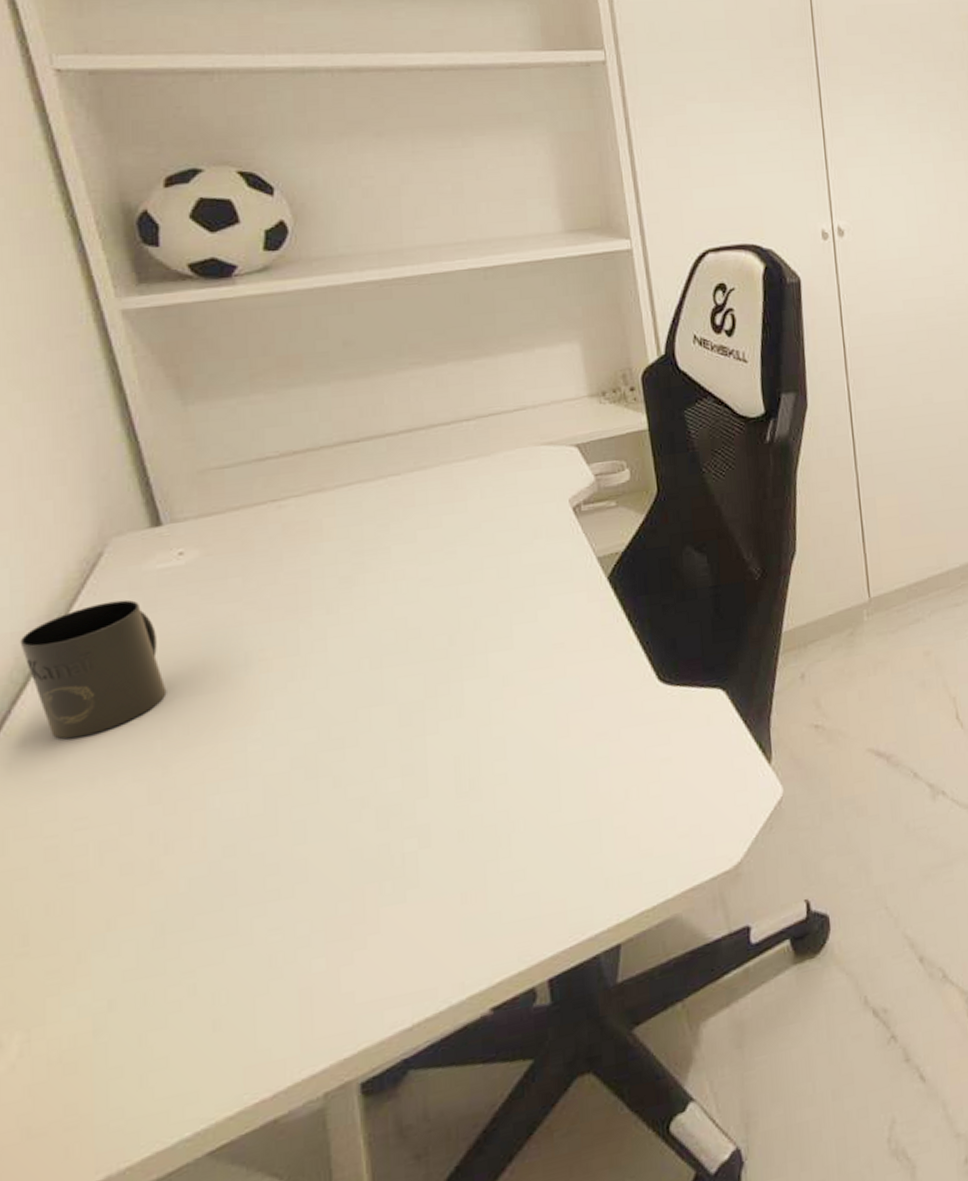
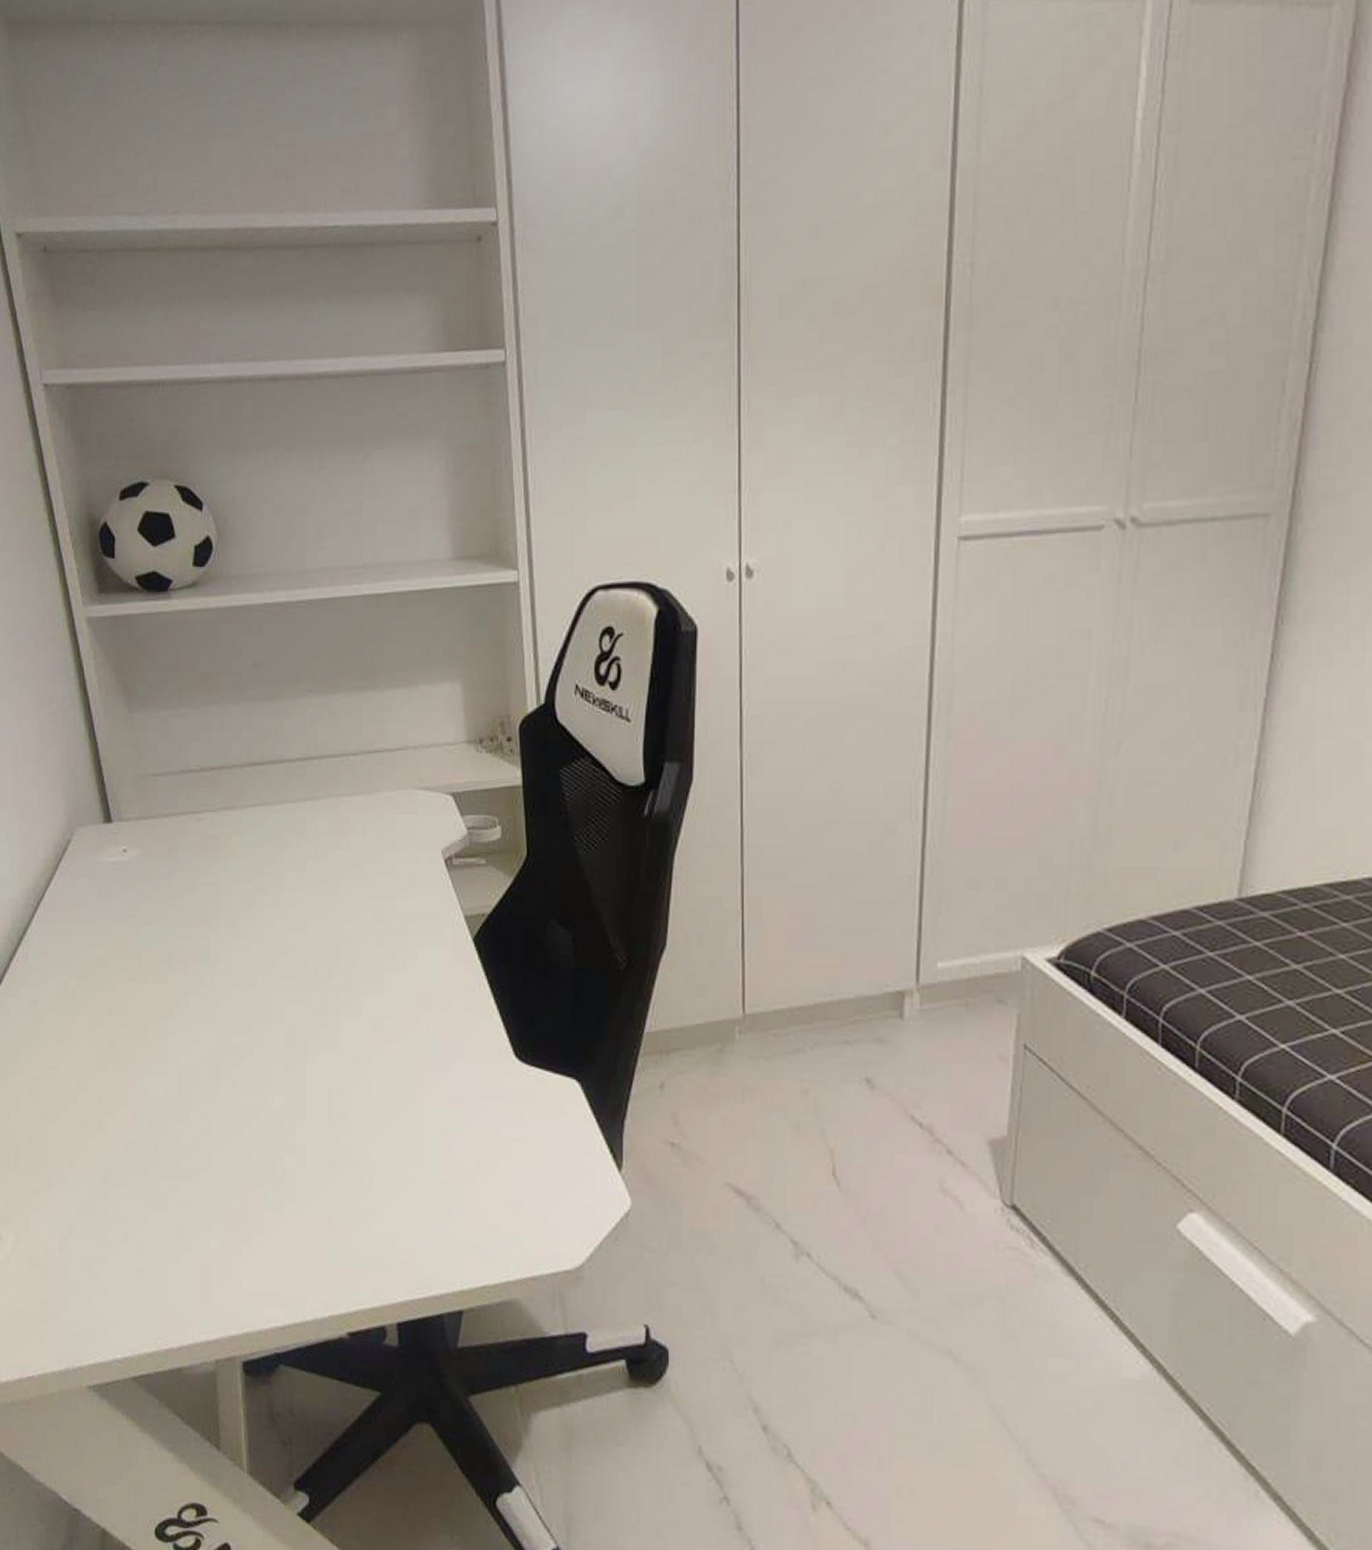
mug: present [20,599,167,739] -> none [15,885,112,999]

